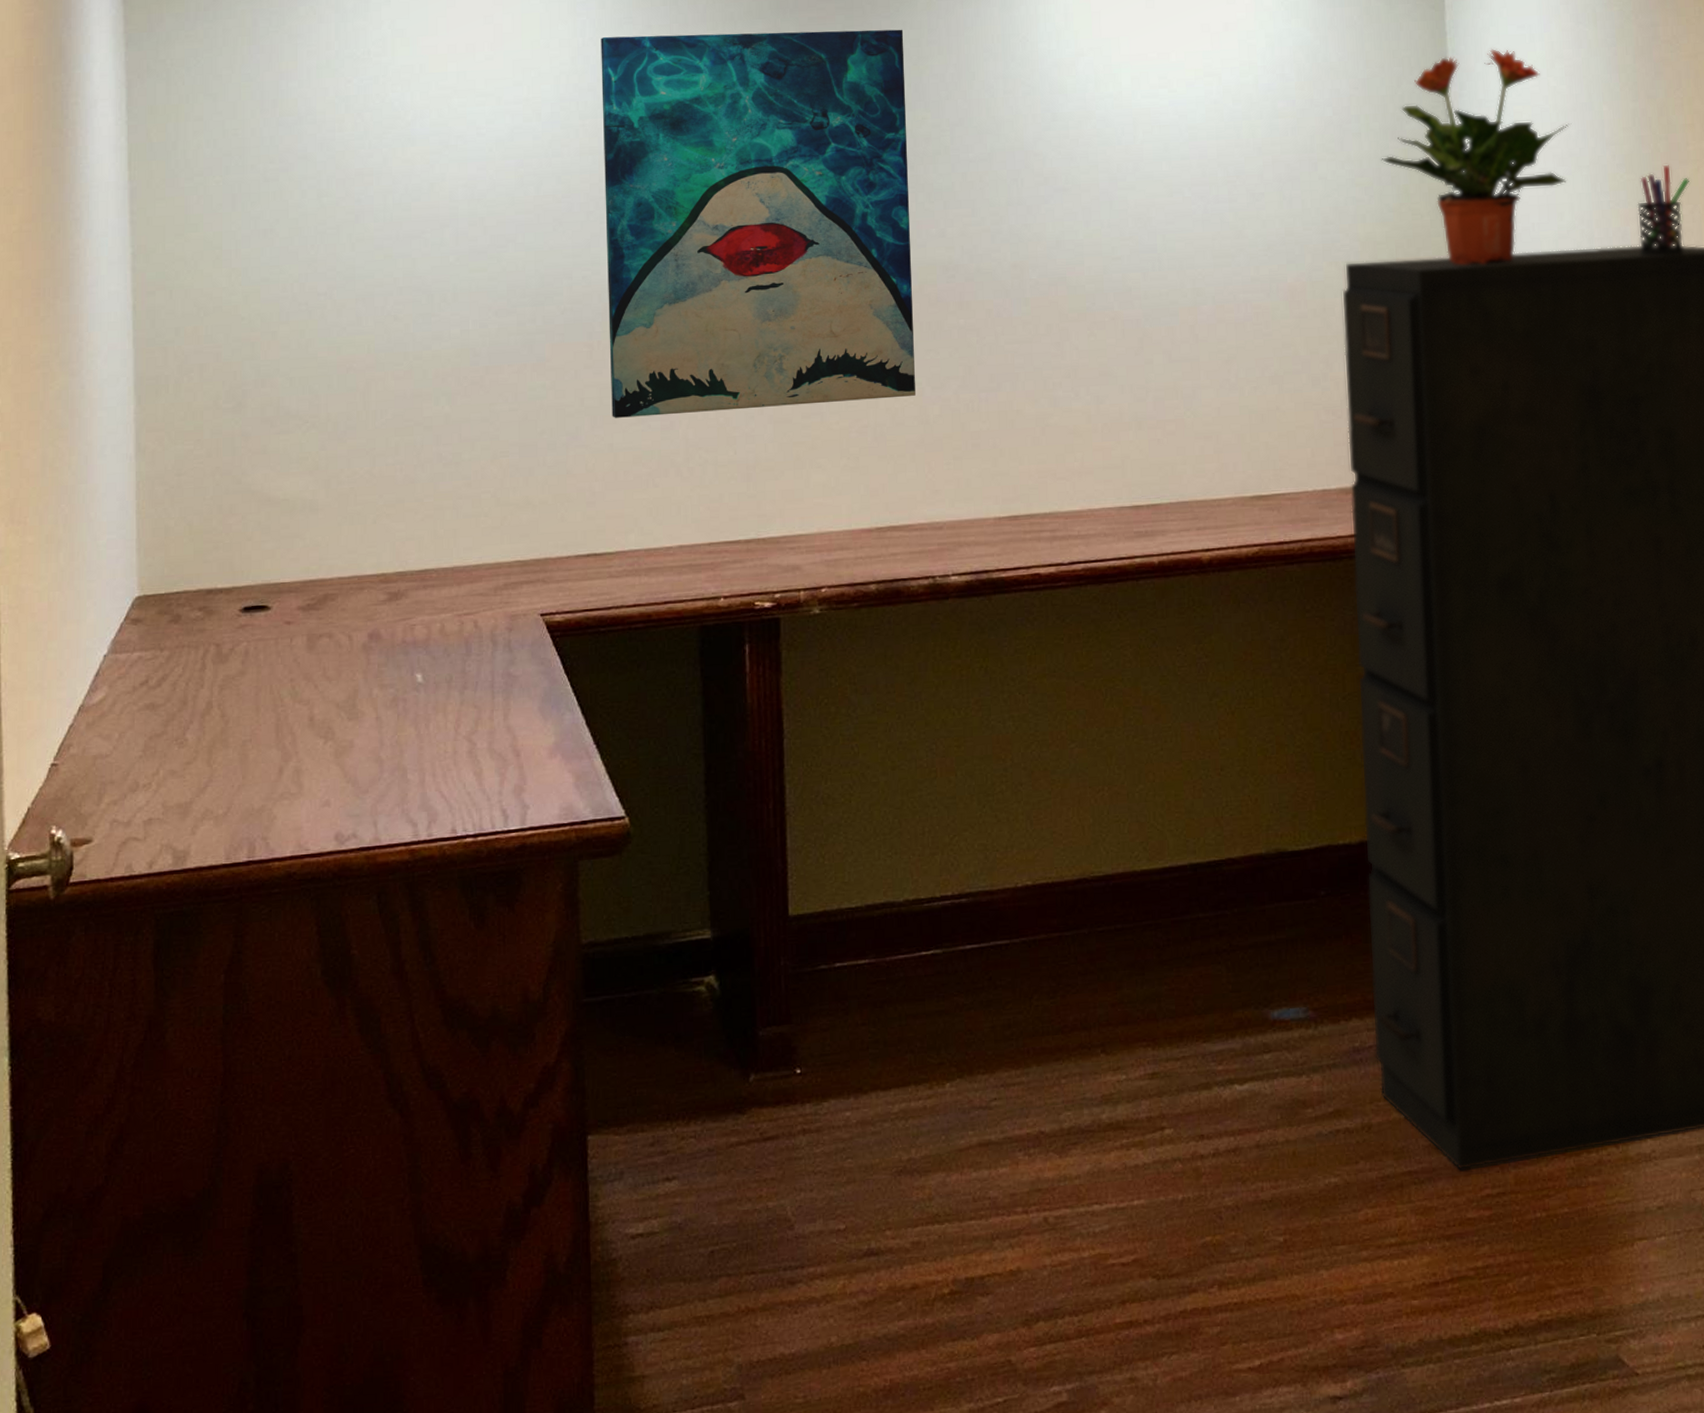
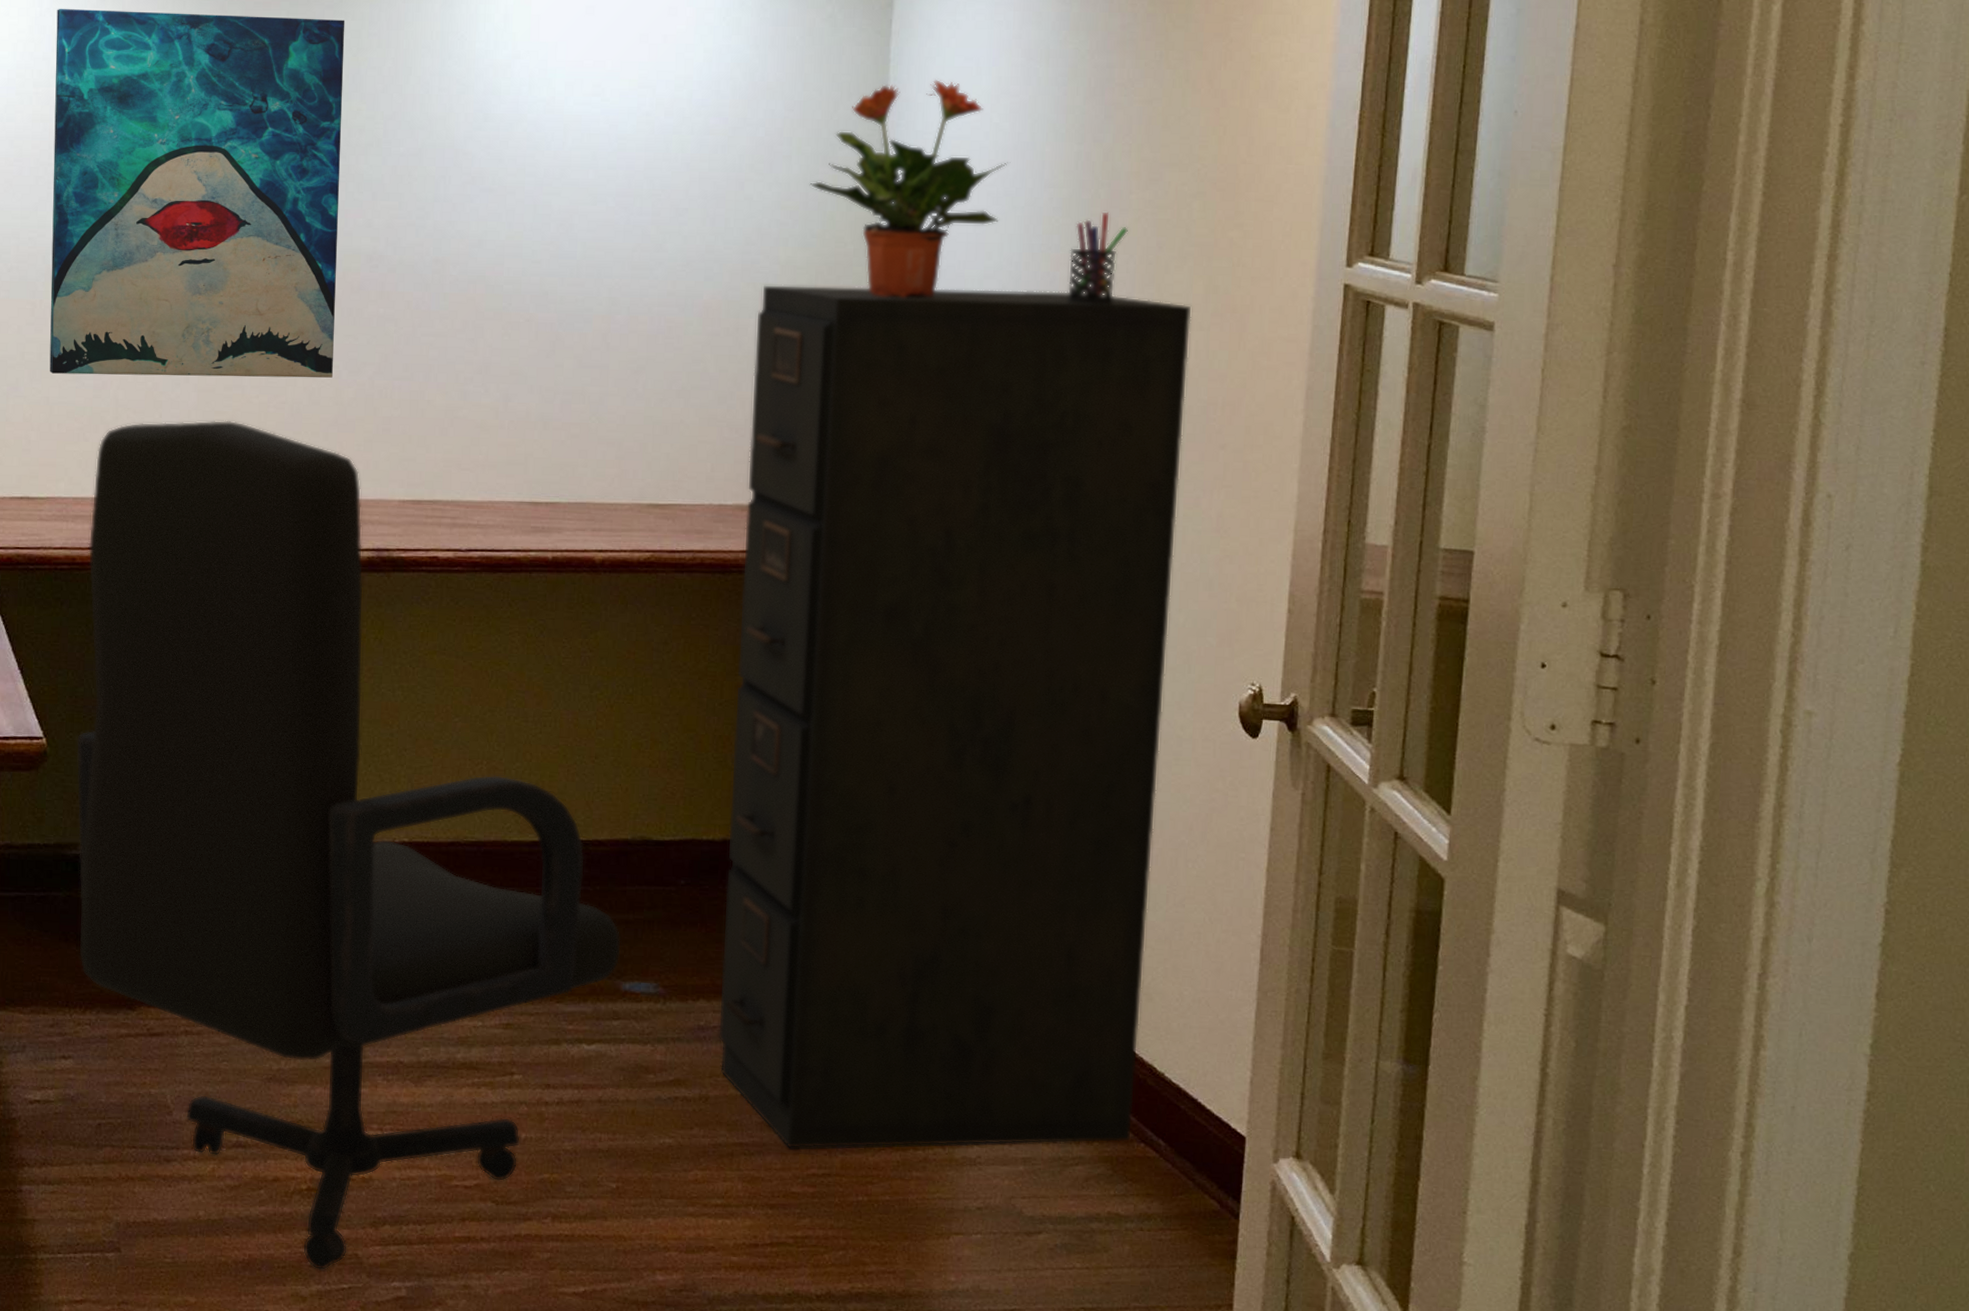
chair: none [662,450,1266,1386] -> present [75,420,621,1271]

